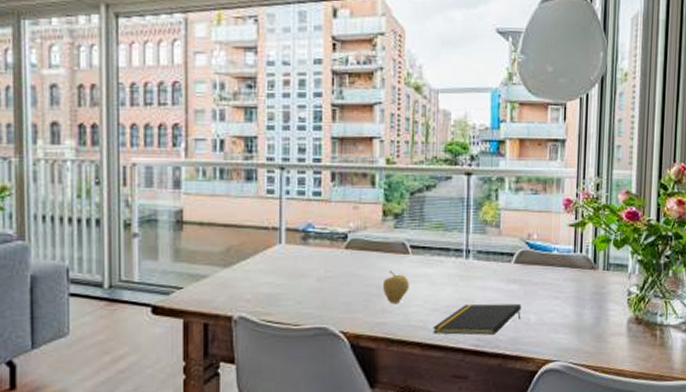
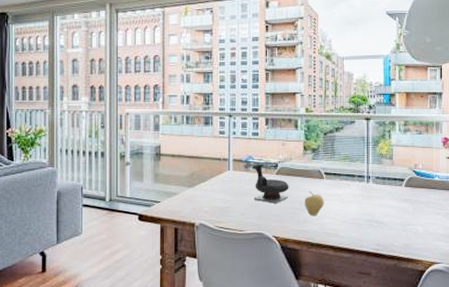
teapot: none [311,234,363,288] -> present [251,163,289,204]
notepad: present [433,303,522,335] -> none [343,217,411,242]

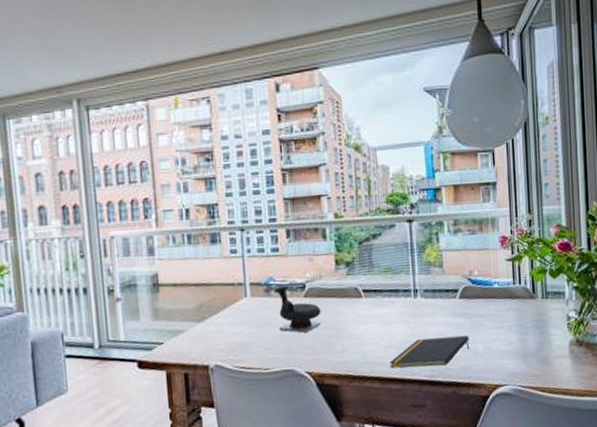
fruit: present [304,191,324,216] -> none [340,313,365,343]
notepad: none [343,217,411,242] -> present [390,335,470,369]

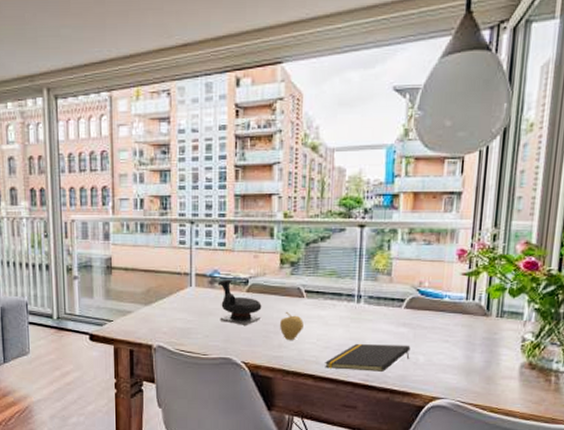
fruit: none [340,313,365,343] -> present [279,311,304,340]

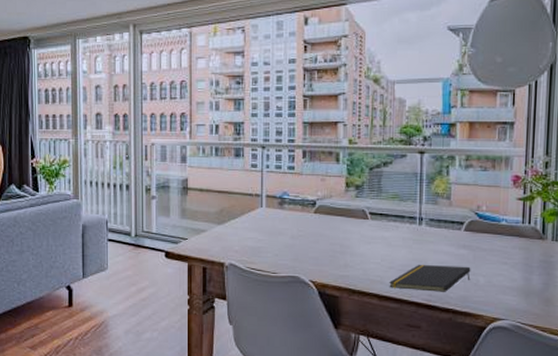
teapot: present [217,279,262,325] -> none [286,201,328,245]
fruit: present [279,311,304,340] -> none [345,232,368,260]

